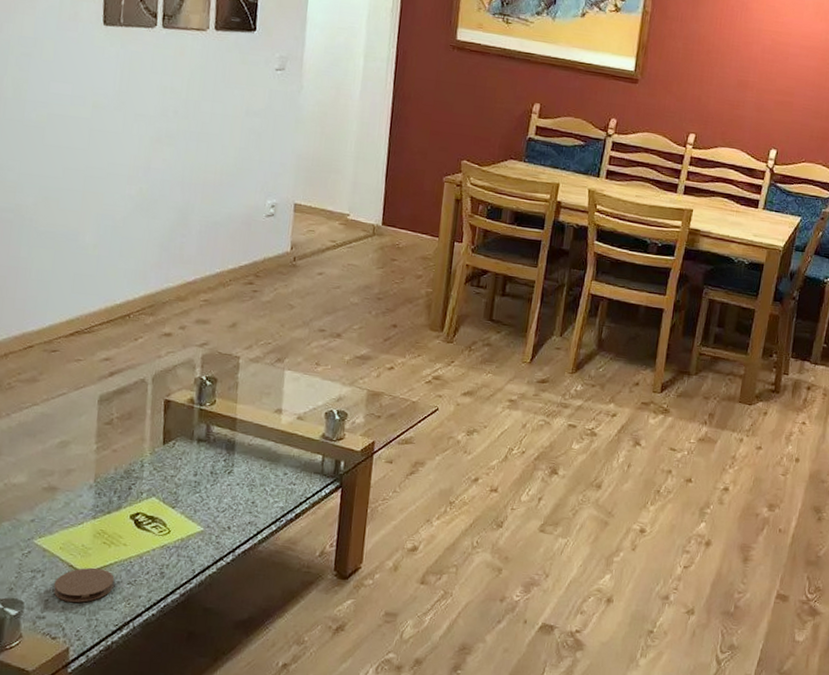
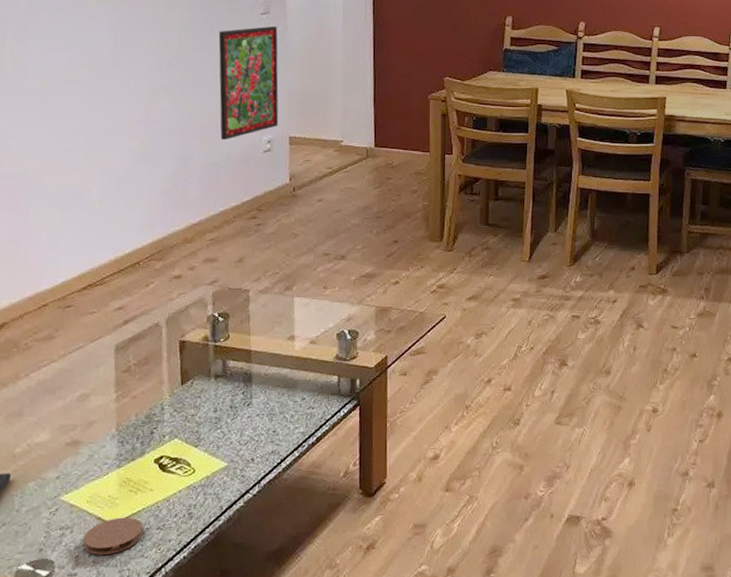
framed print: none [223,82,292,199] -> present [218,26,279,140]

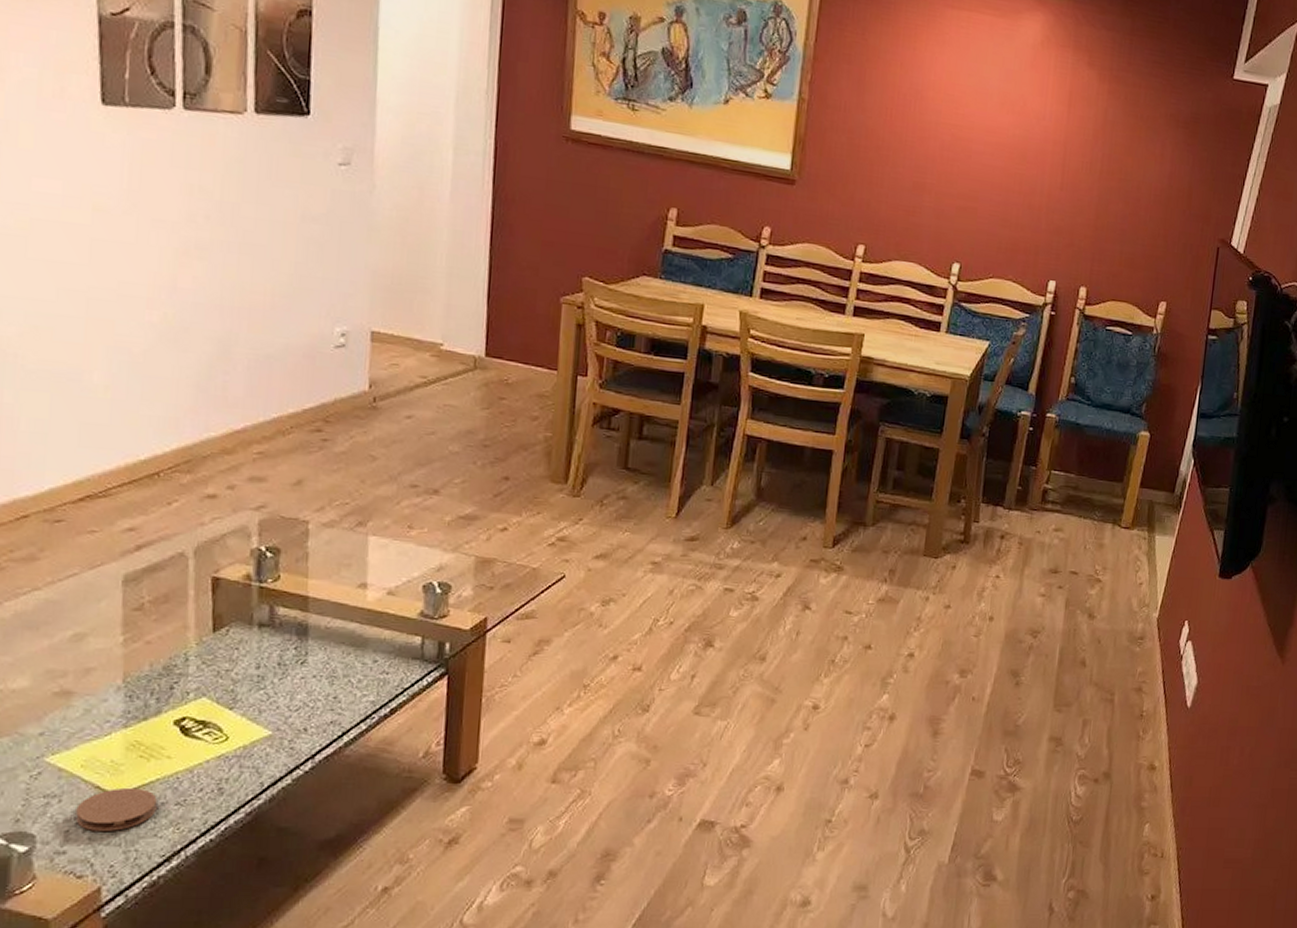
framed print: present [218,26,279,140] -> none [276,180,361,326]

